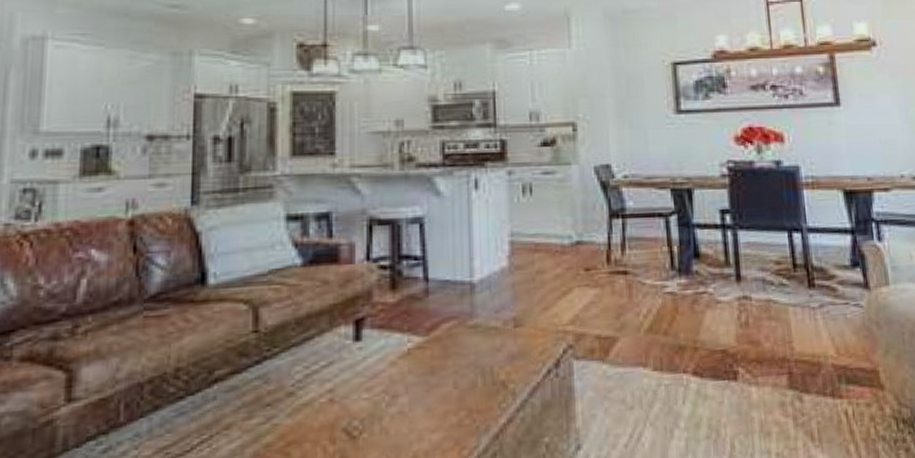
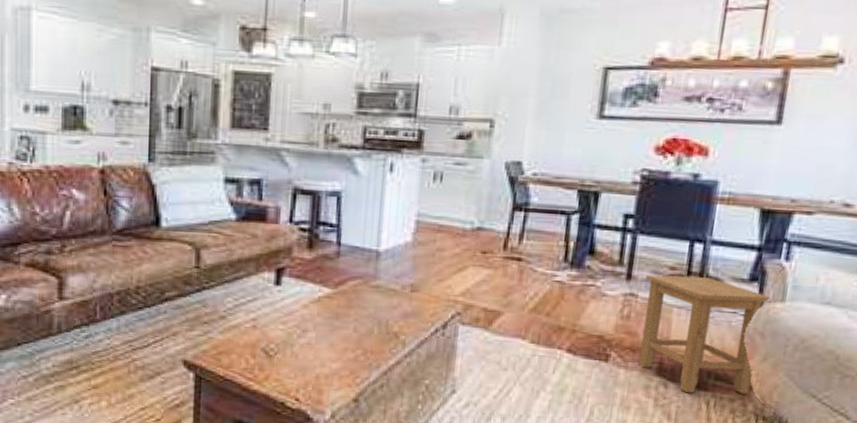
stool: none [755,268,882,405] -> present [638,274,771,395]

